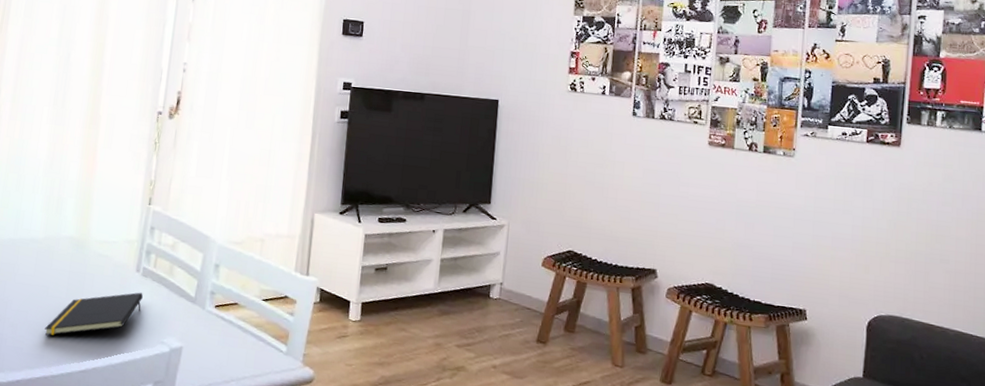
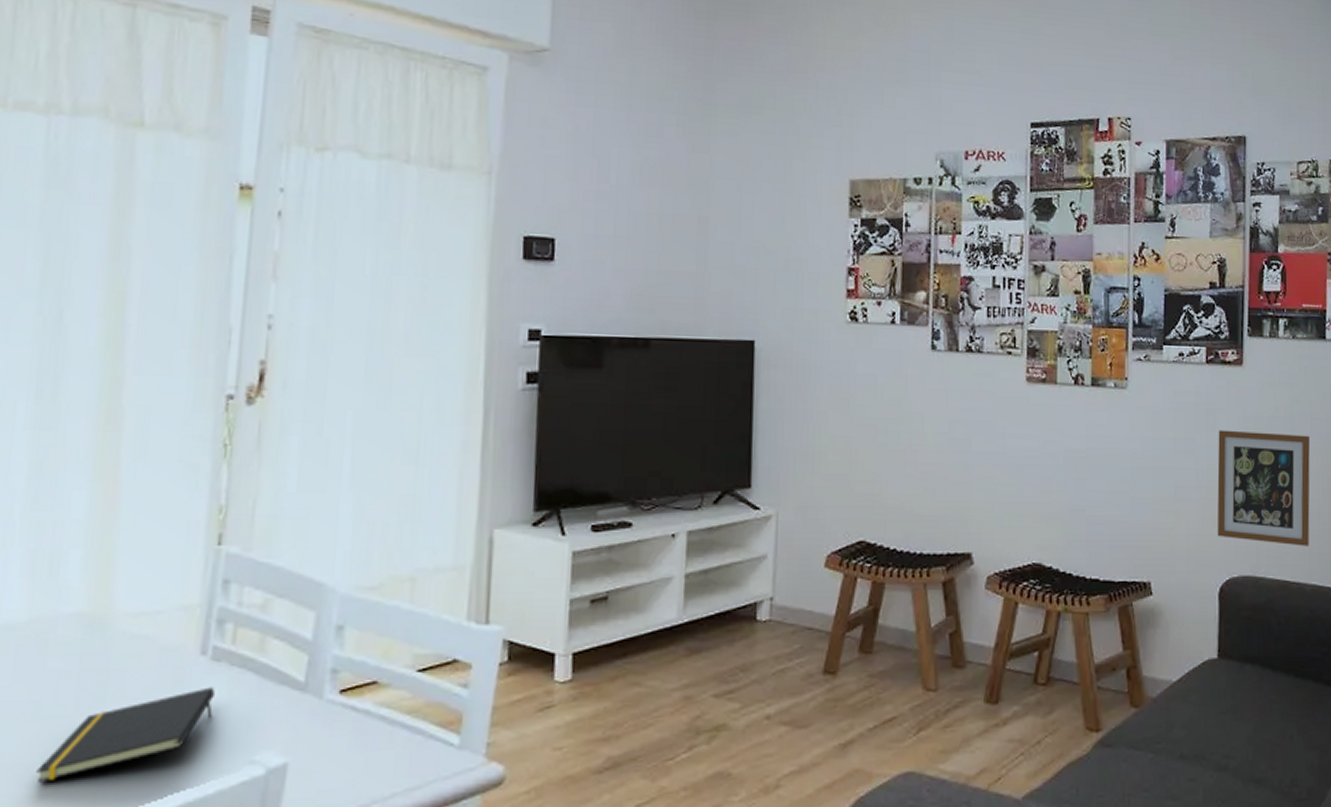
picture frame: none [868,196,961,299] -> present [1217,430,1311,546]

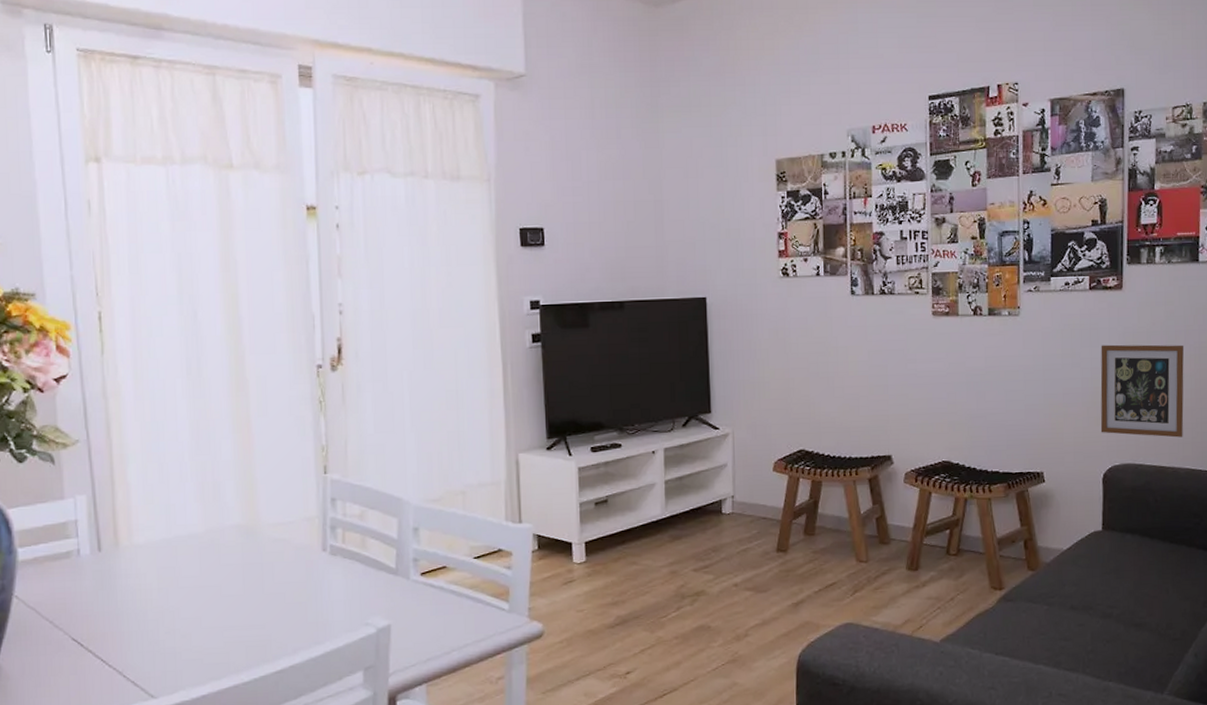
notepad: present [36,687,215,782] -> none [225,573,336,640]

